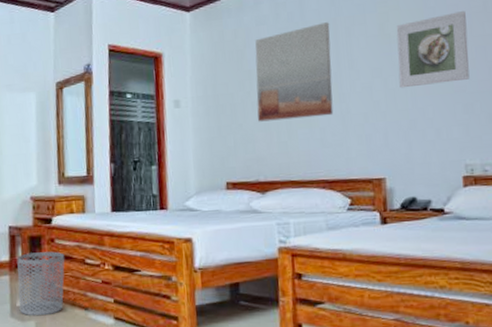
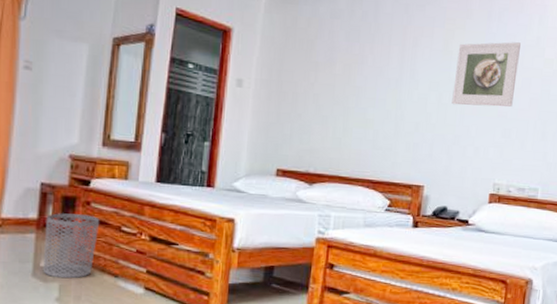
wall art: present [255,22,334,122] -> none [317,28,400,120]

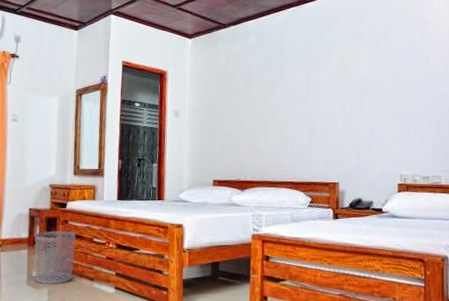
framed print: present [452,42,521,107] -> none [354,54,408,112]

